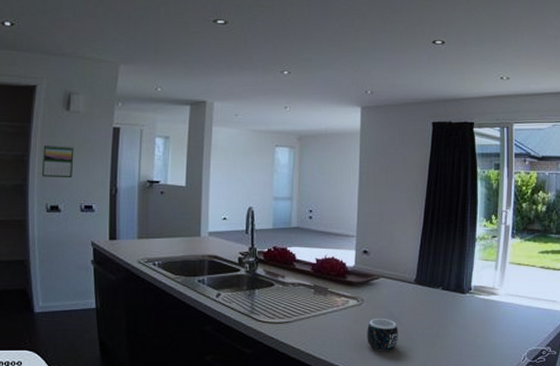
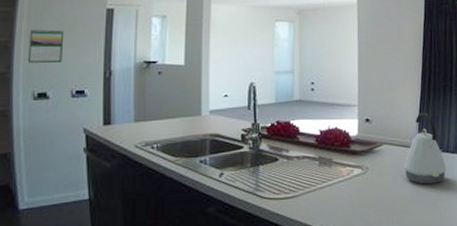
mug: present [367,319,398,352] -> none [372,185,403,219]
kettle: none [401,248,446,321] -> present [404,113,447,185]

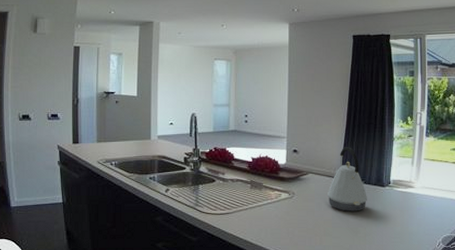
calendar: present [27,28,64,63] -> none [14,62,41,91]

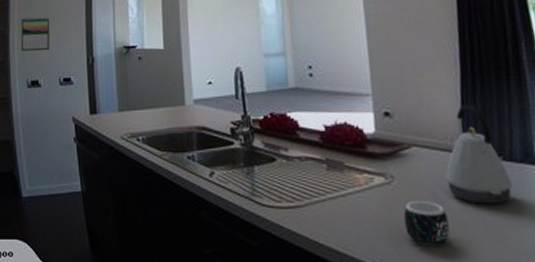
calendar: none [14,62,41,91] -> present [21,16,50,51]
mug: none [298,210,326,239] -> present [403,201,450,247]

